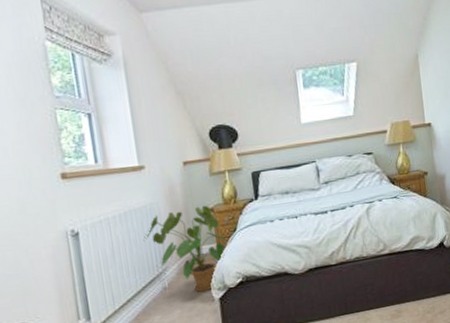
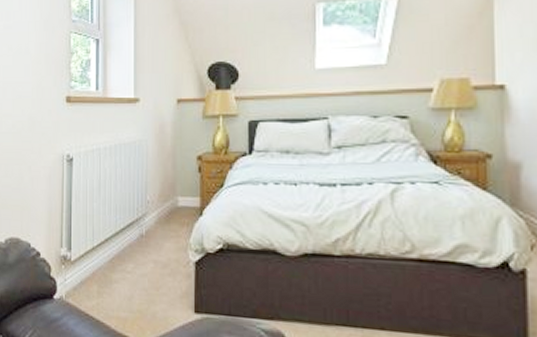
house plant: present [143,205,227,293] -> none [128,151,212,251]

